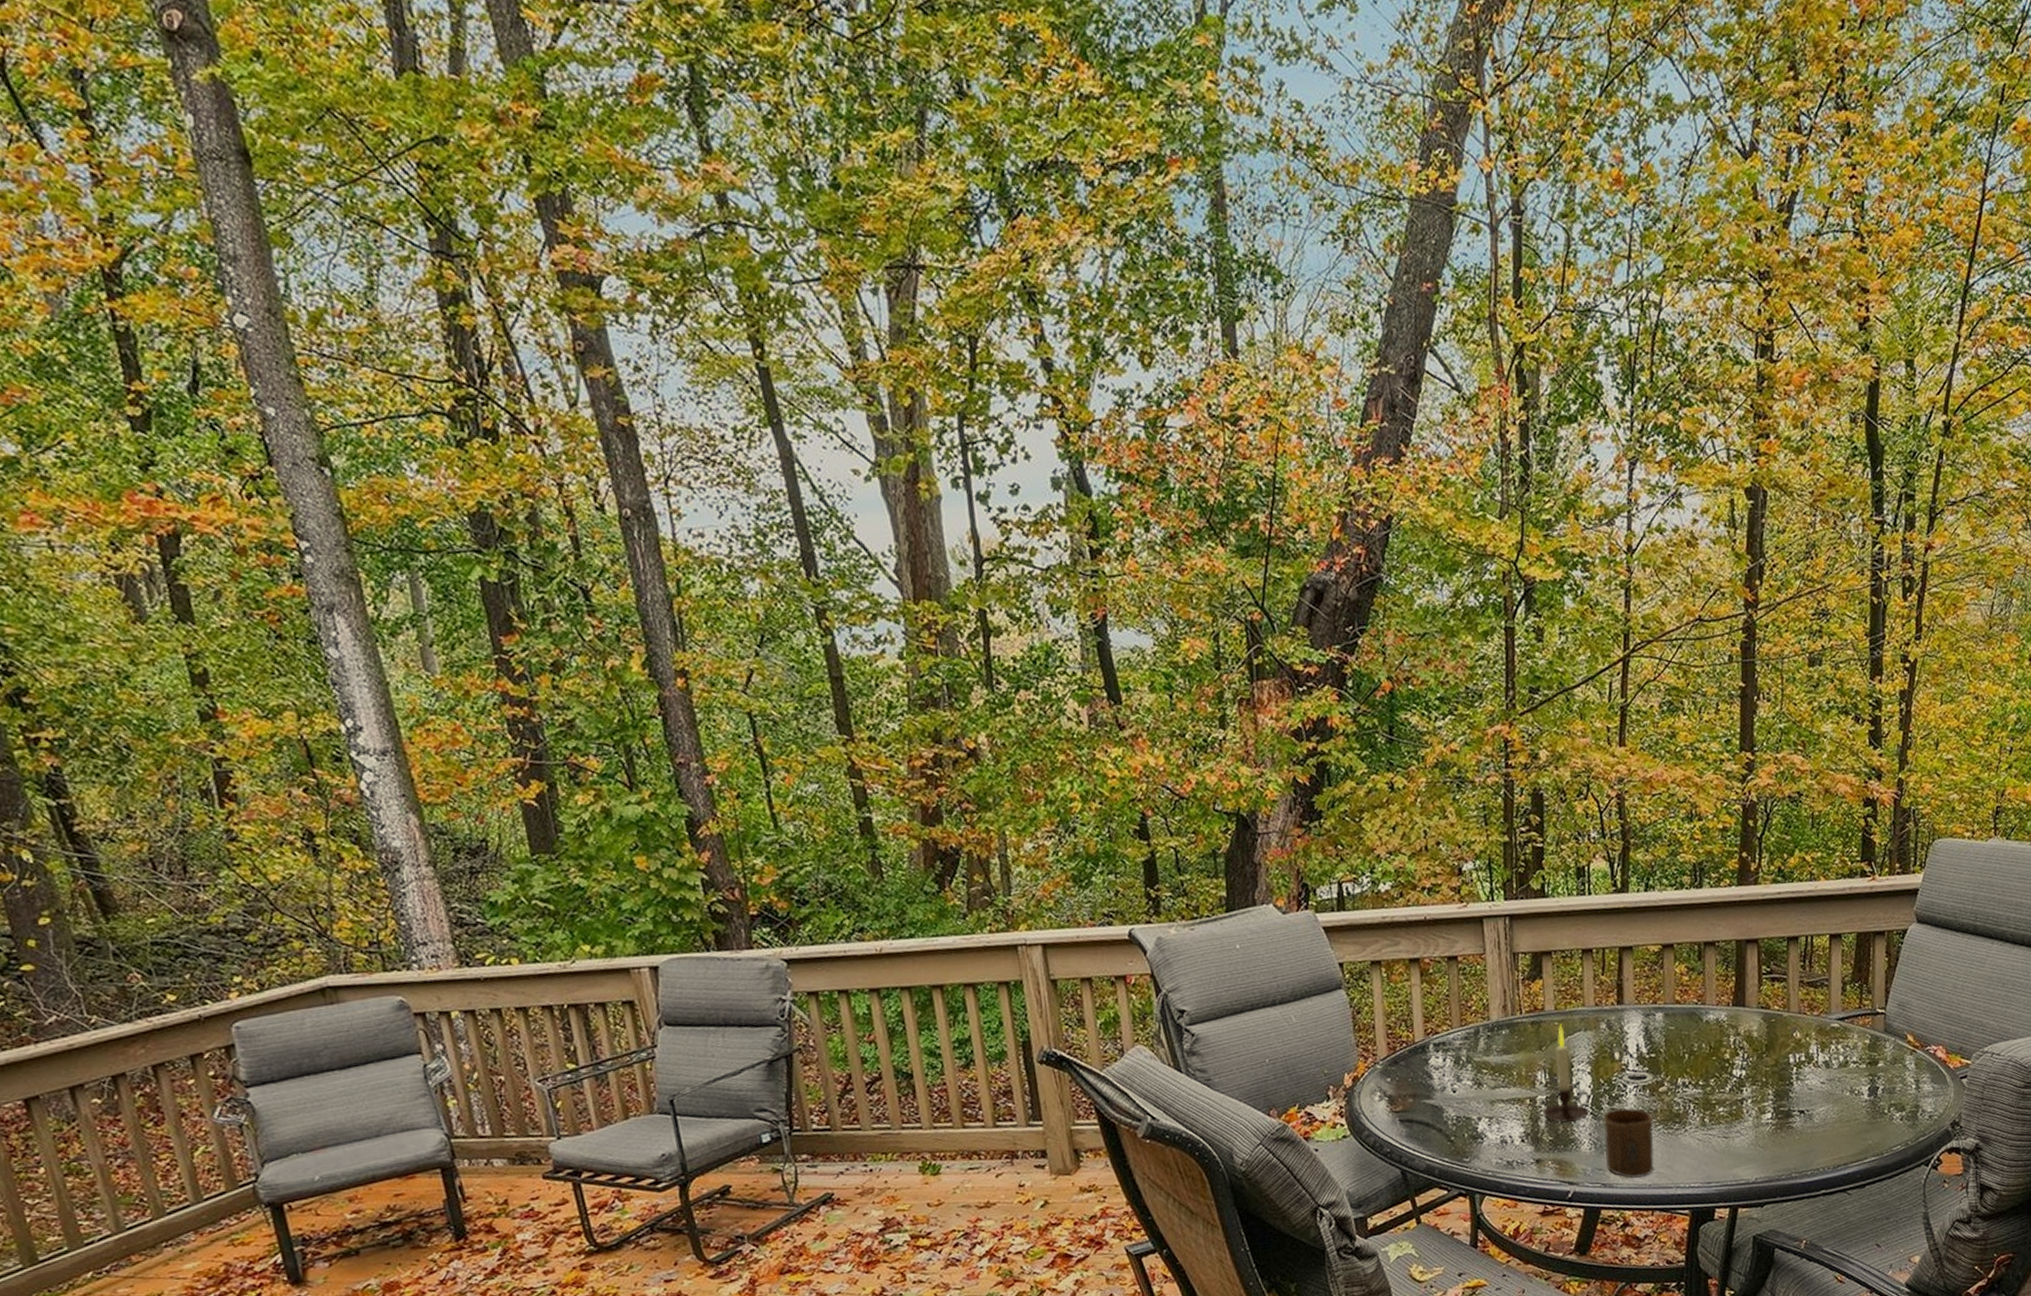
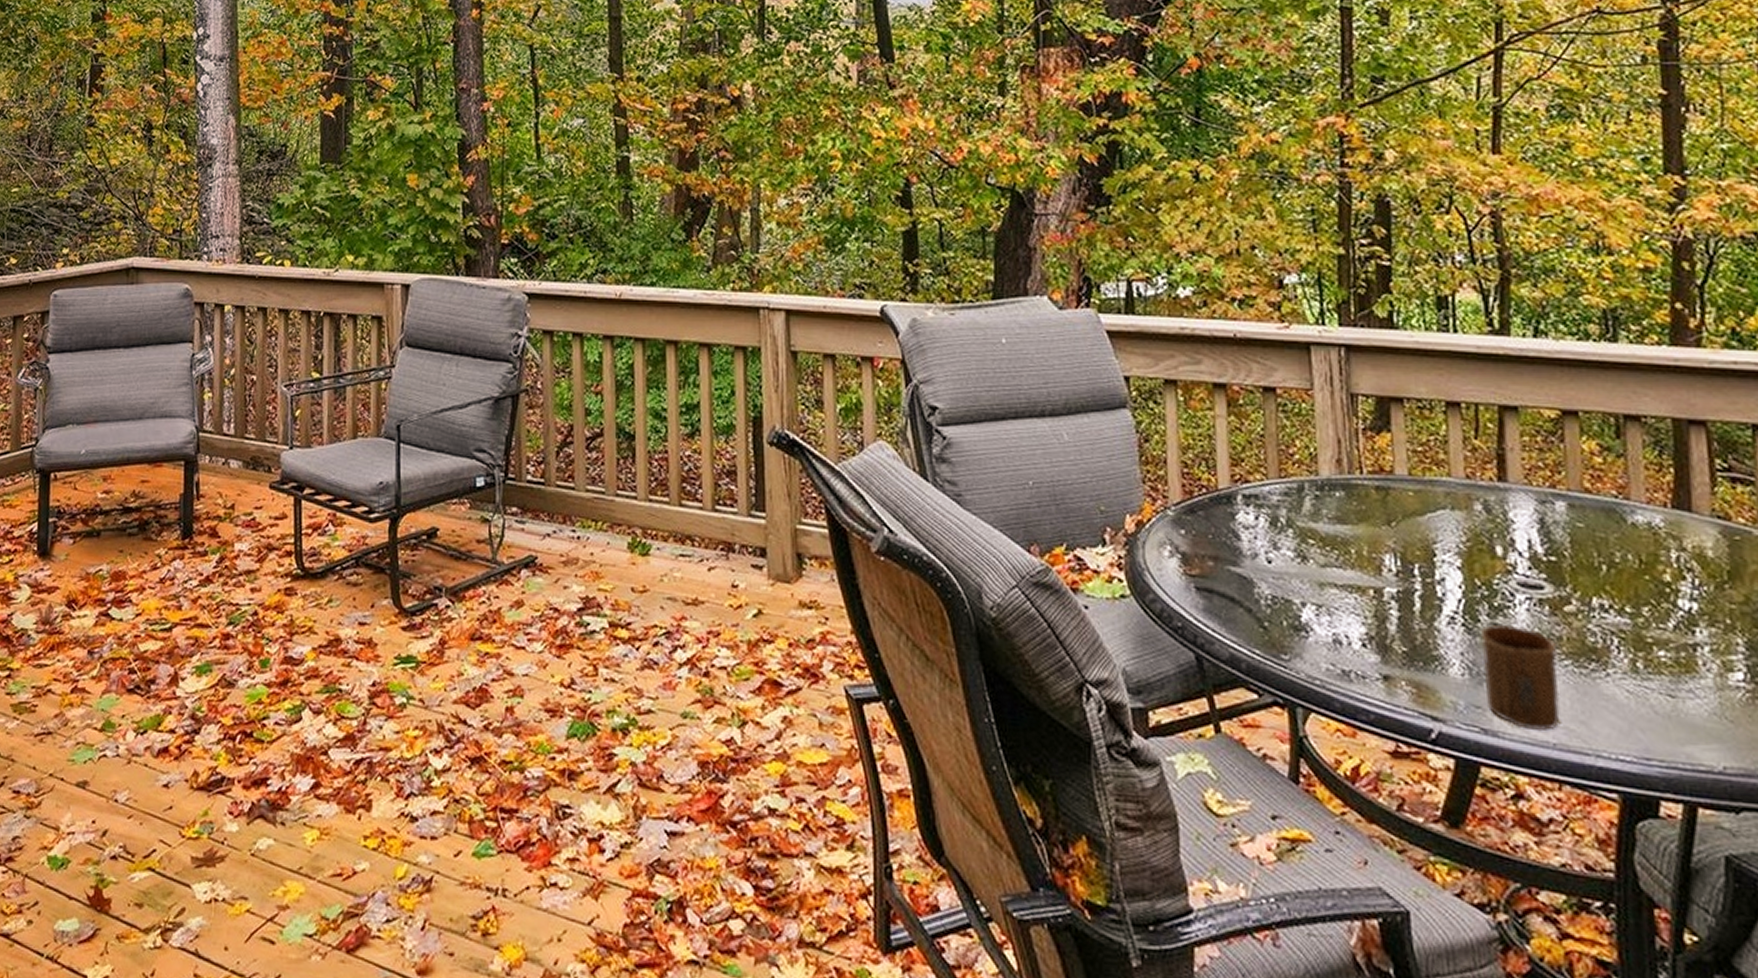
candle: present [1541,1024,1590,1124] -> none [1391,495,1461,633]

